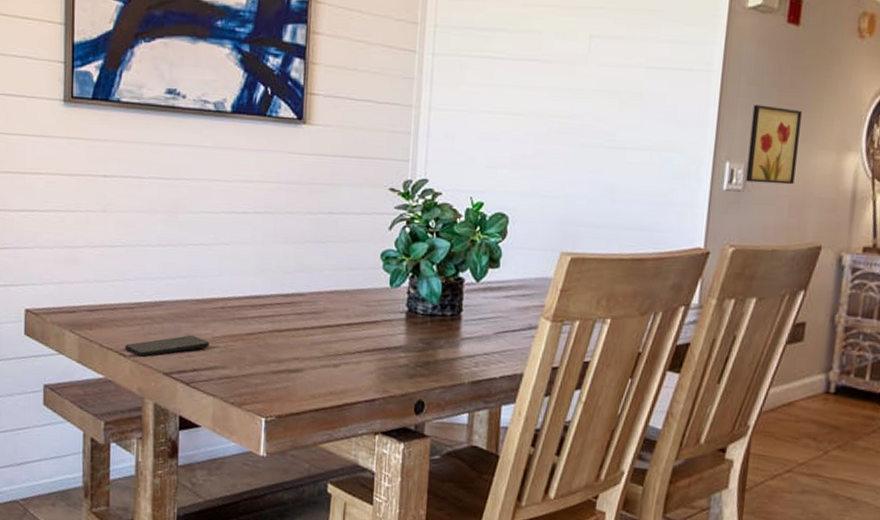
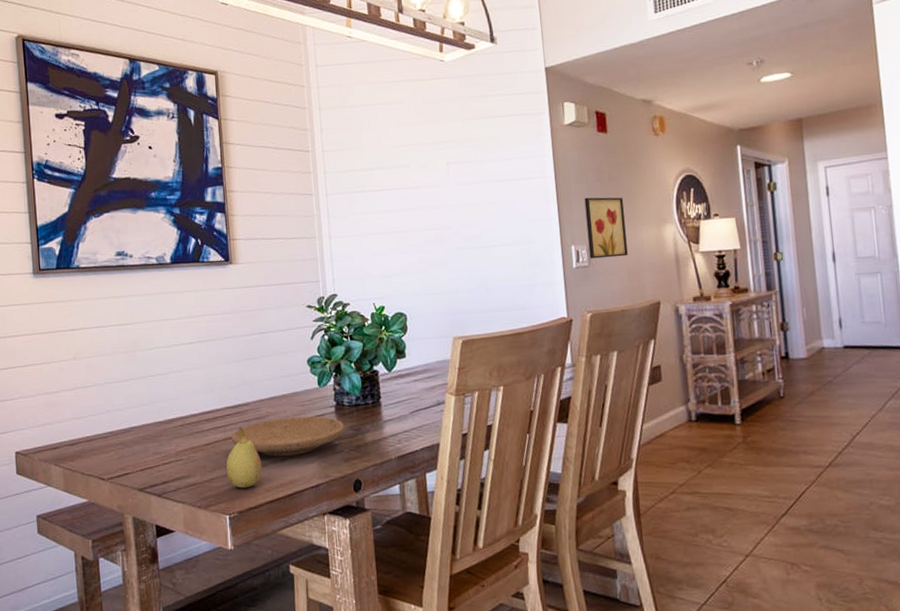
smartphone: present [125,335,210,357] -> none [103,453,175,478]
fruit: none [268,319,311,391] -> present [226,426,262,489]
plate: none [278,316,414,362] -> present [230,416,344,457]

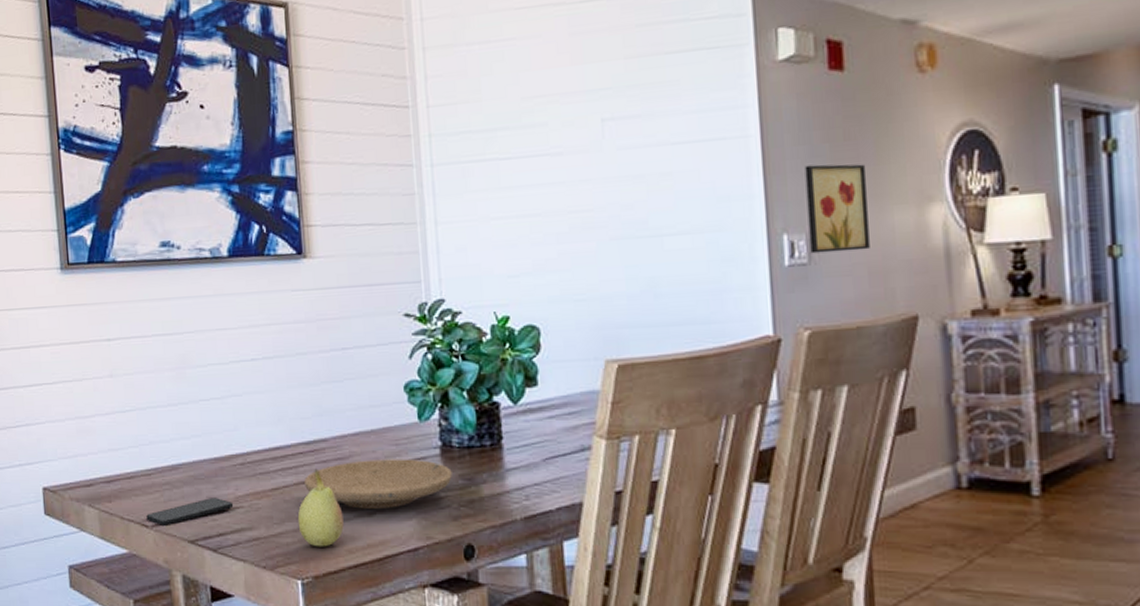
smartphone: none [103,453,175,478] -> present [146,498,234,525]

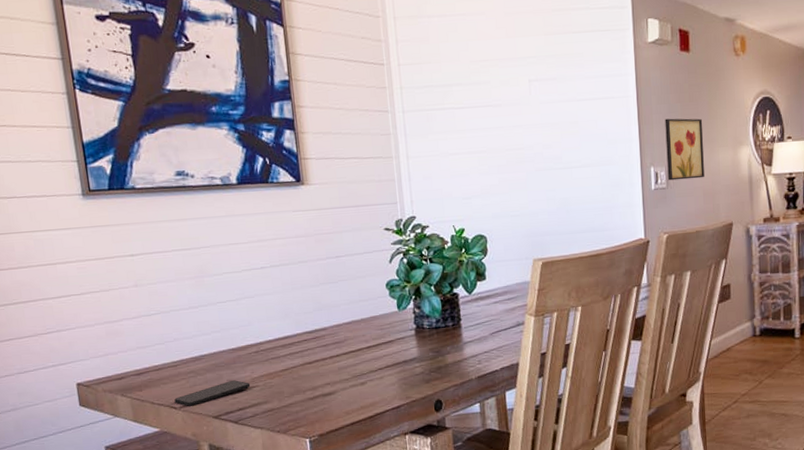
fruit: present [297,468,344,547] -> none [304,351,342,412]
plate: present [303,459,452,509] -> none [308,339,425,380]

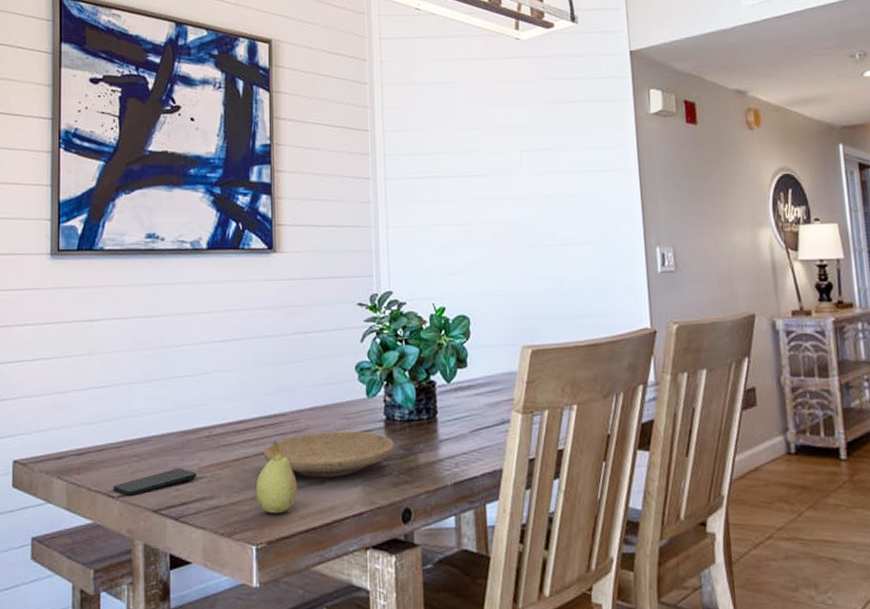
fruit: none [304,351,342,412] -> present [255,440,297,514]
plate: none [308,339,425,380] -> present [263,431,394,477]
wall art: present [665,118,704,181] -> none [671,194,719,263]

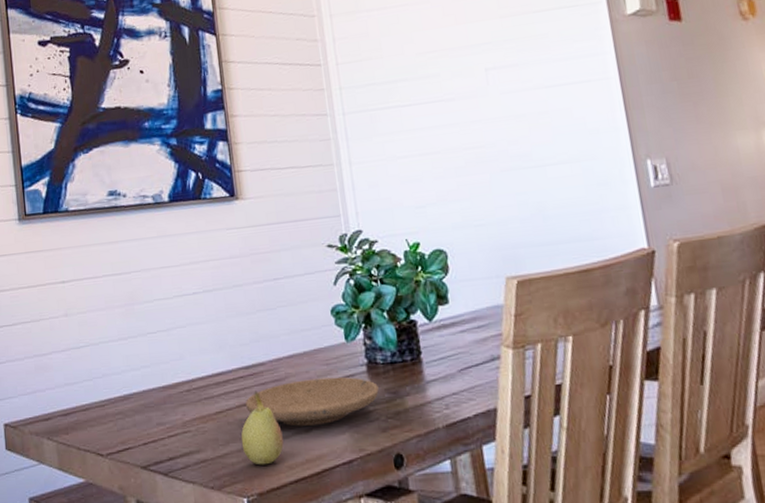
smartphone: present [113,469,197,496] -> none [101,424,182,453]

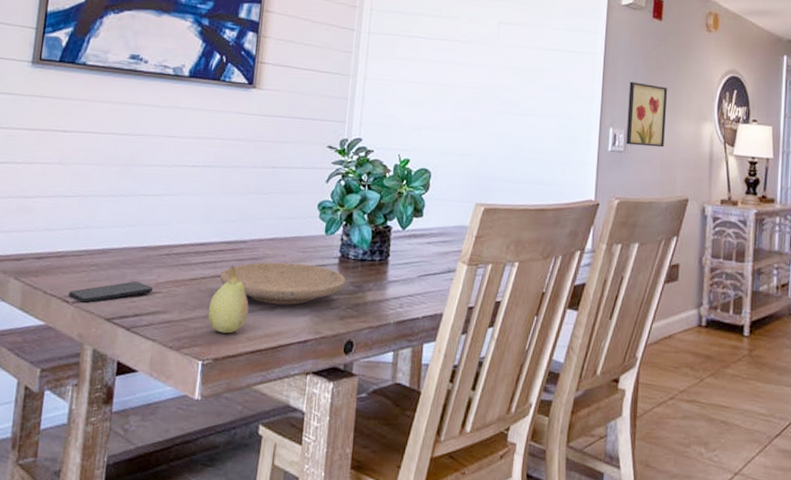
smartphone: none [101,424,182,453] -> present [69,281,153,303]
wall art: none [658,97,721,175] -> present [626,81,668,148]

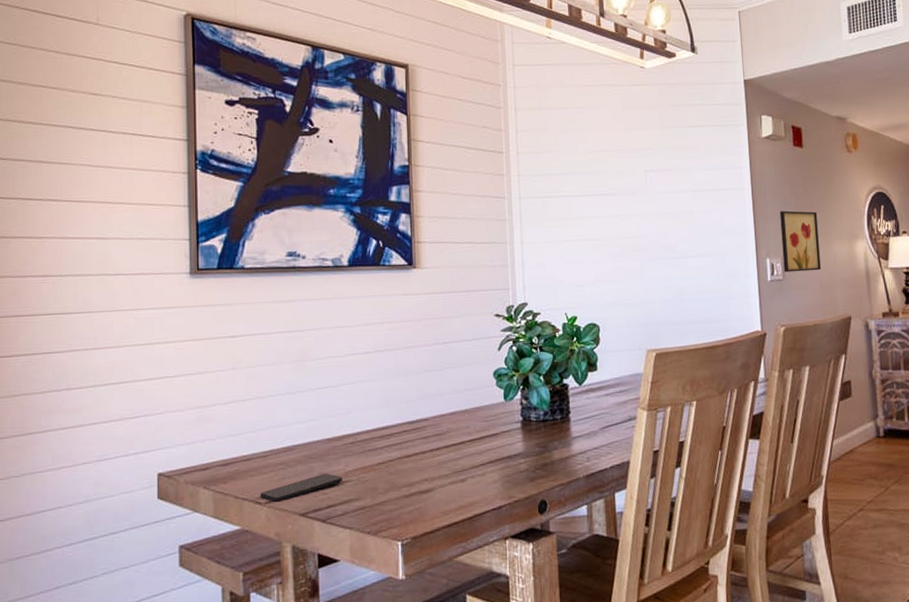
fruit: present [208,265,249,334] -> none [400,444,440,512]
plate: present [219,262,345,305] -> none [406,432,530,476]

